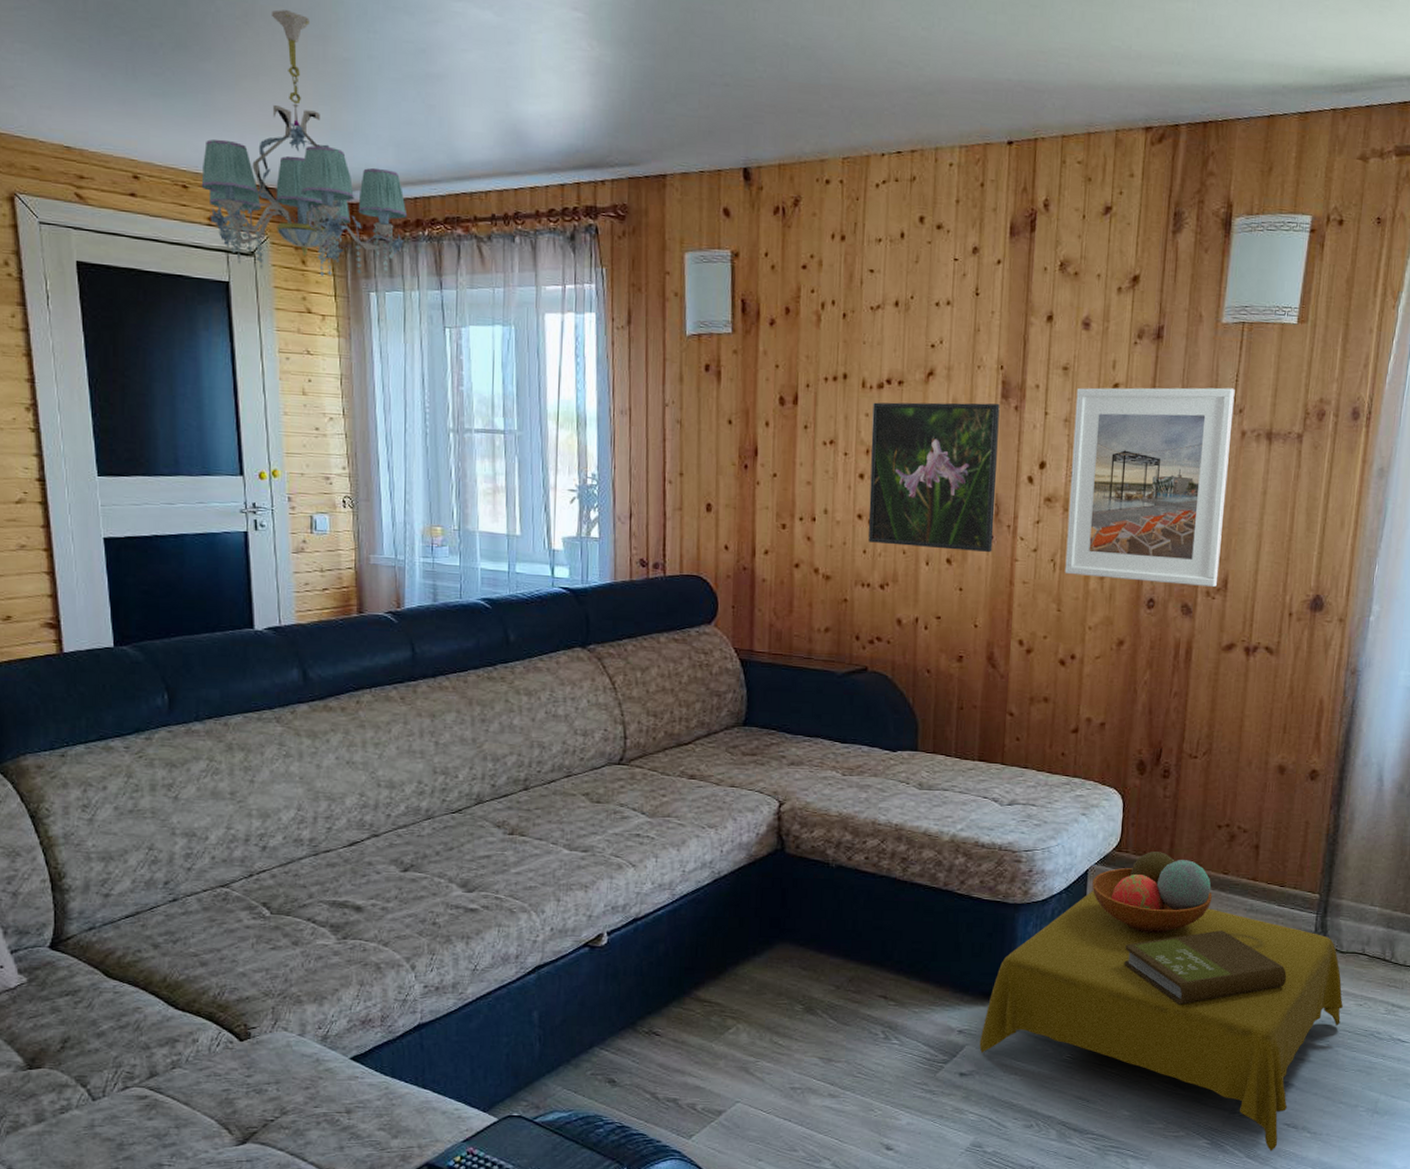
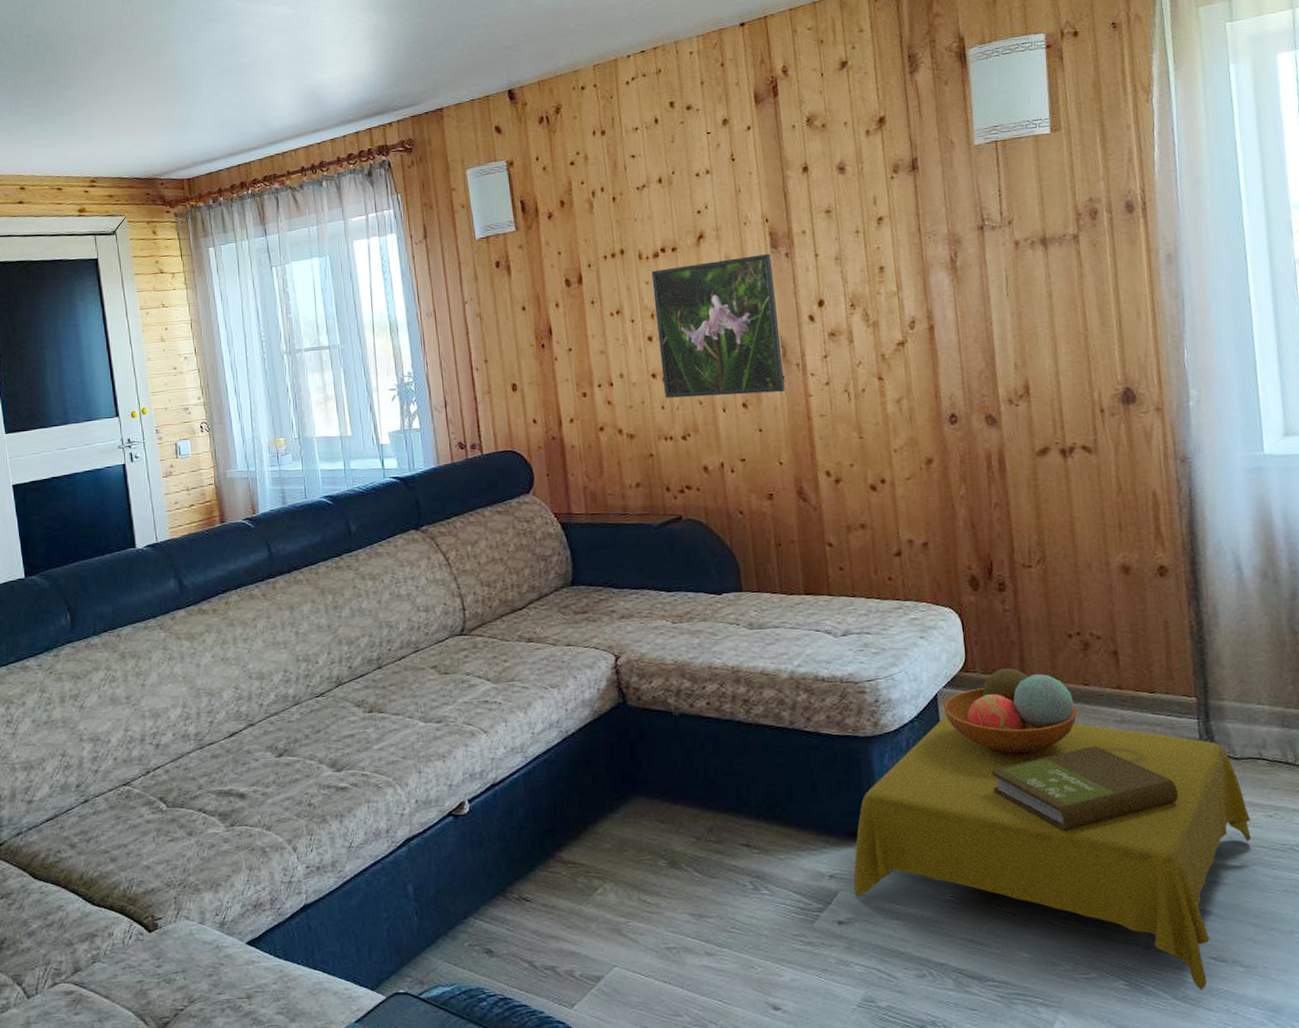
chandelier: present [201,9,408,277] -> none [71,38,234,244]
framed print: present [1065,387,1235,588] -> none [842,203,1018,402]

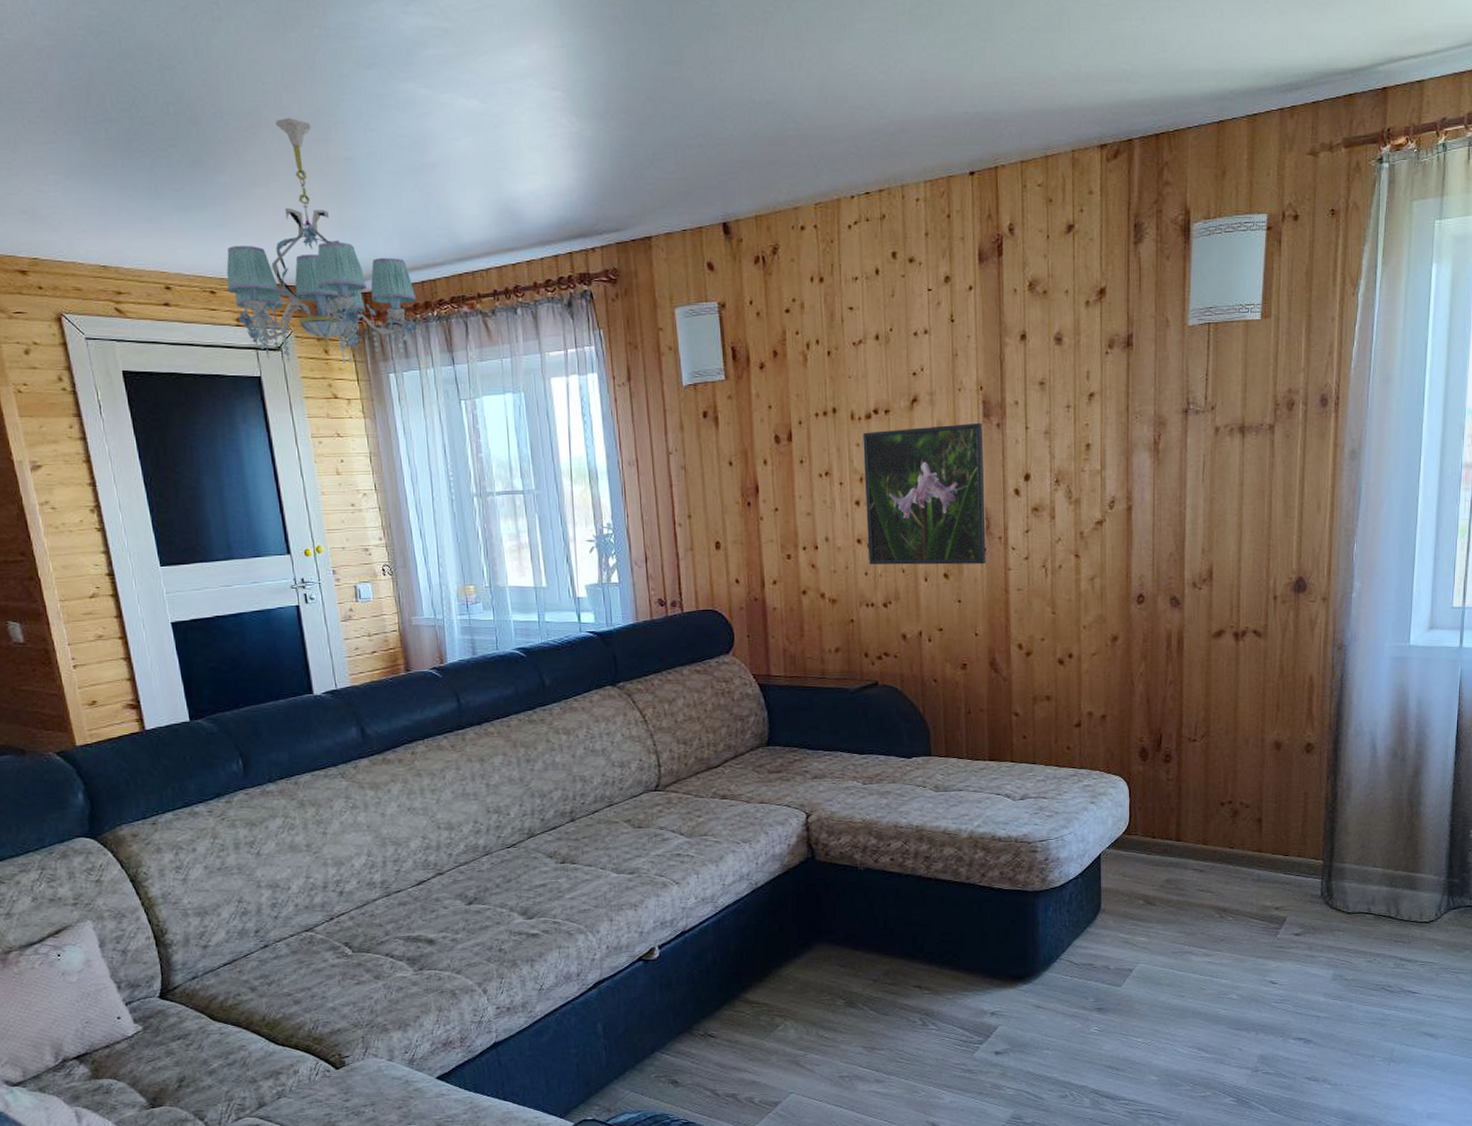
chandelier: none [71,38,234,244] -> present [226,118,417,364]
side table: present [853,668,1251,990] -> none [1011,832,1353,1104]

